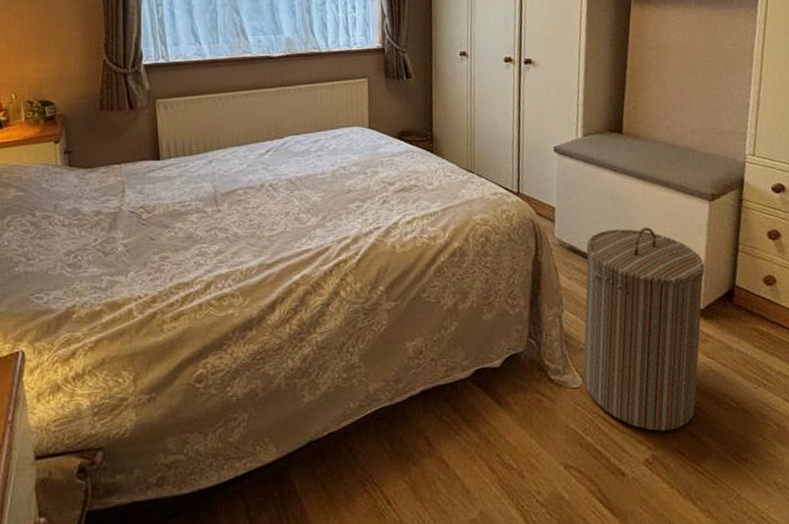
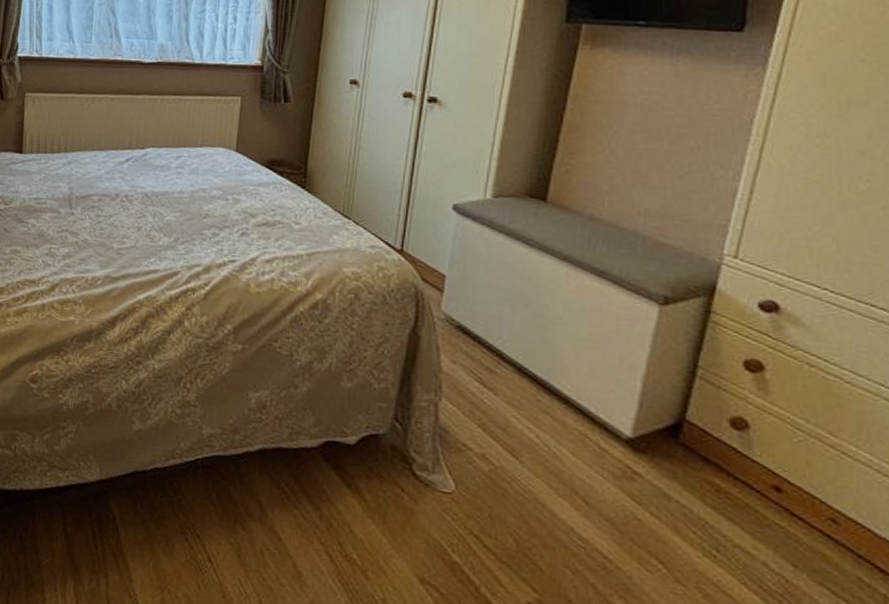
laundry hamper: present [583,227,705,432] -> none [457,314,643,578]

